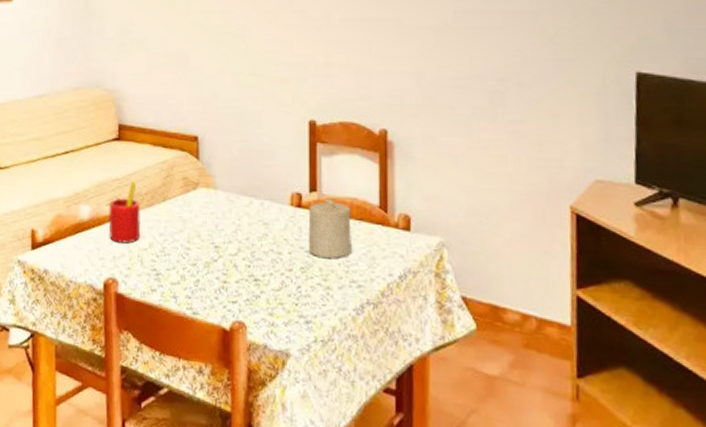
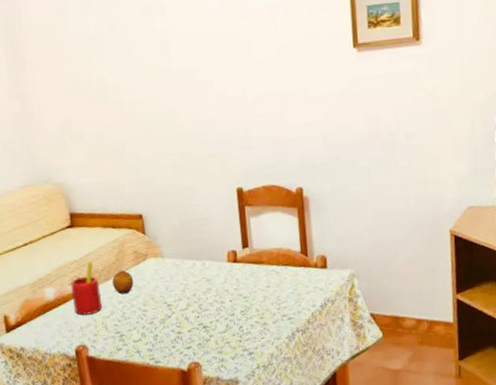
fruit: none [156,197,180,226] -> present [112,270,134,295]
candle: present [309,198,352,259] -> none [244,252,281,301]

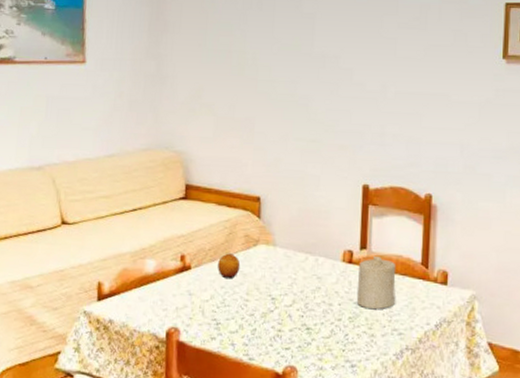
straw: present [71,261,102,315] -> none [173,237,204,296]
candle: none [244,252,281,301] -> present [357,255,396,310]

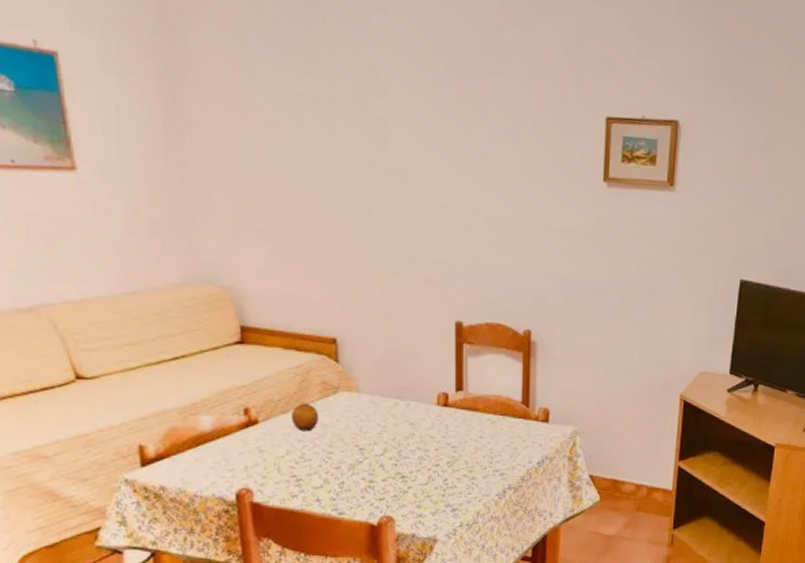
candle: present [357,255,396,310] -> none [456,397,496,452]

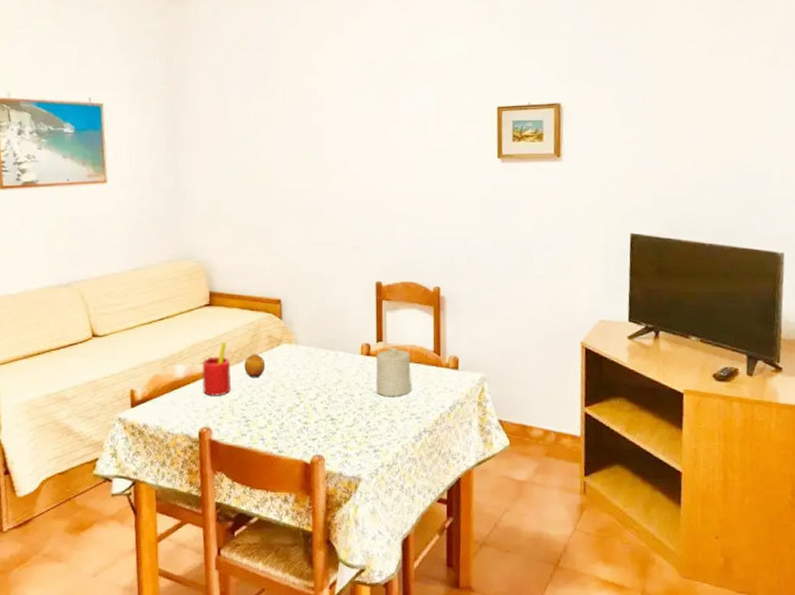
straw: none [235,387,276,452] -> present [202,341,232,396]
candle: none [456,397,496,452] -> present [377,347,411,397]

